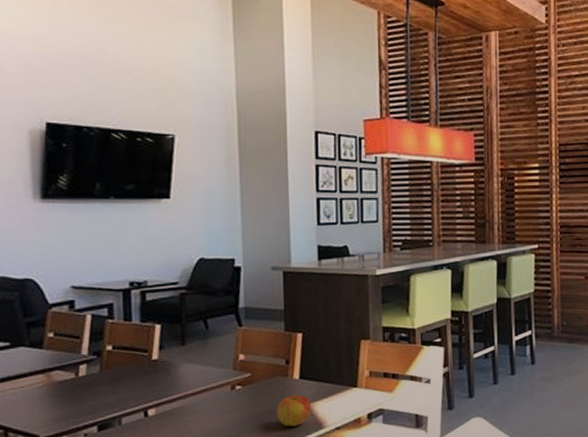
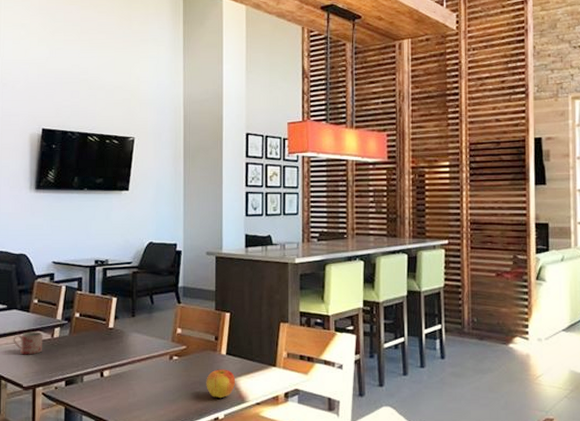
mug: none [21,371,64,400] -> present [13,332,43,355]

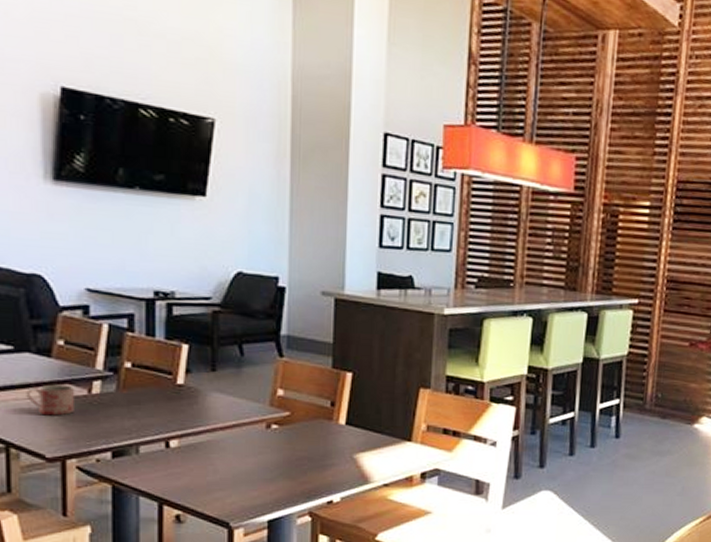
apple: present [206,368,236,398] -> none [317,441,358,477]

